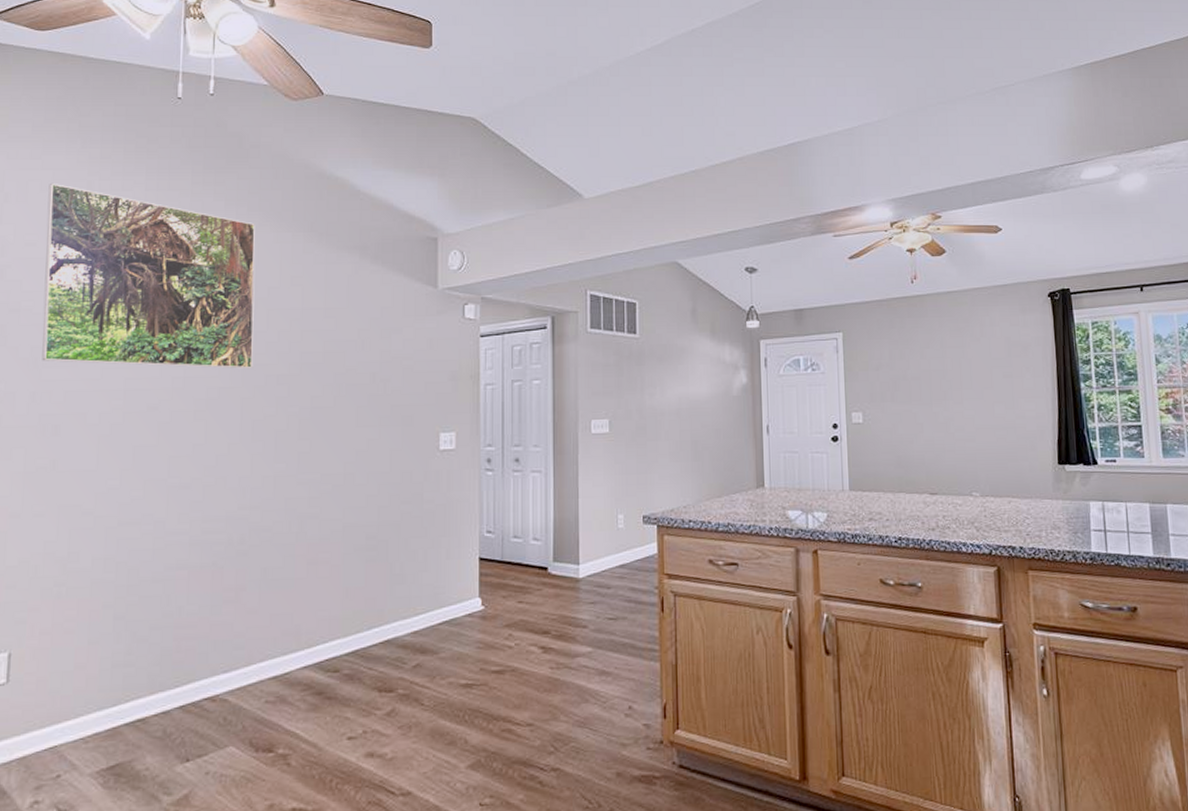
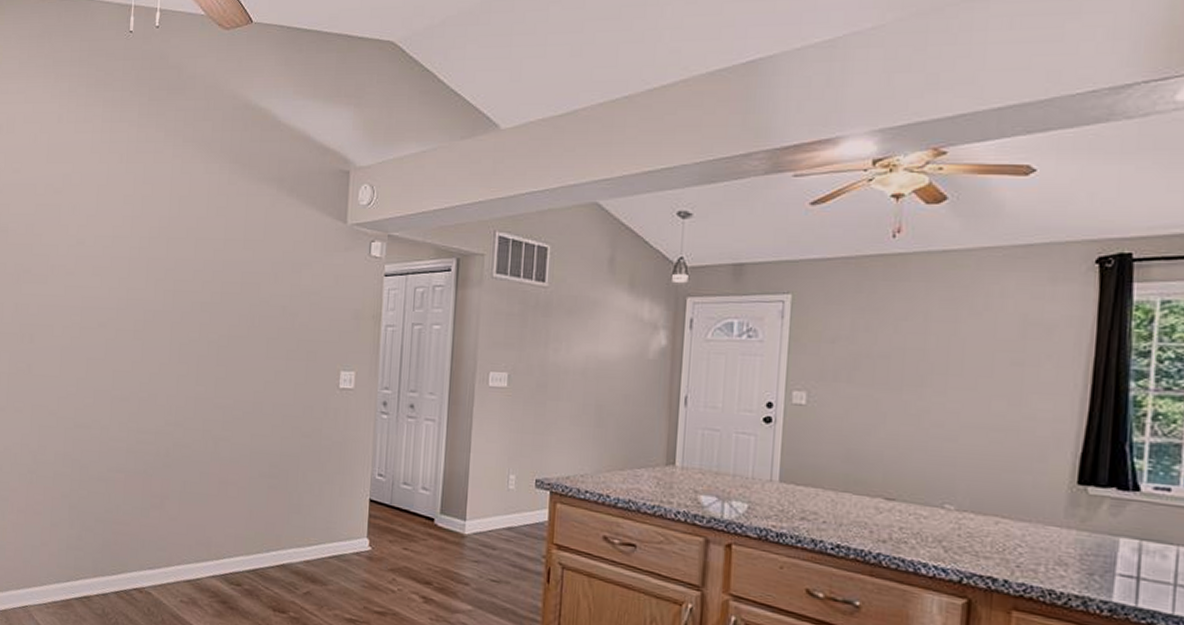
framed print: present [42,184,255,369] -> none [22,116,189,295]

